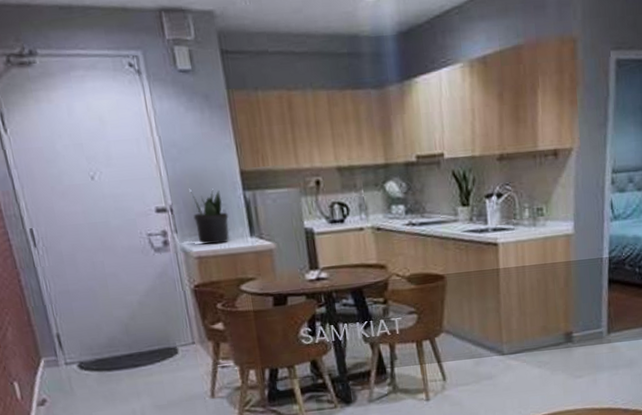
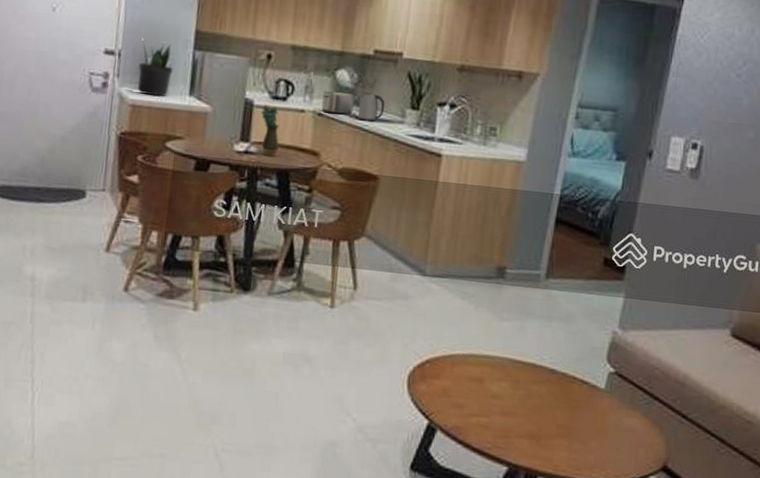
vase: none [323,229,348,279] -> present [261,103,280,157]
toaster: none [377,203,409,227] -> present [321,91,355,116]
kettle: none [412,198,437,227] -> present [357,92,385,123]

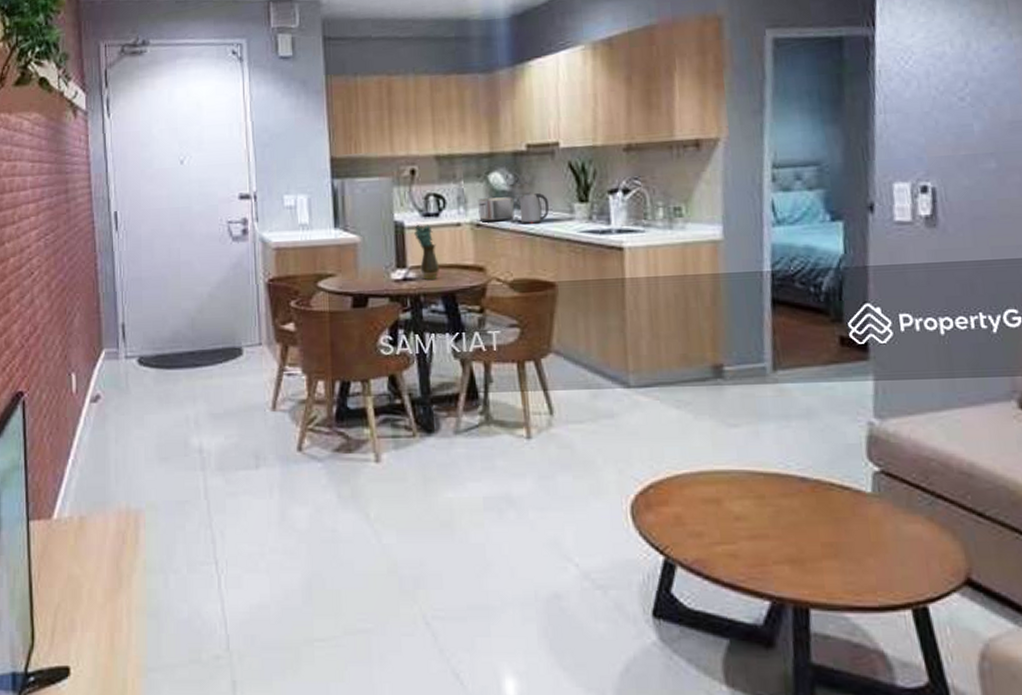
planter: present [137,41,173,97] -> none [276,177,313,235]

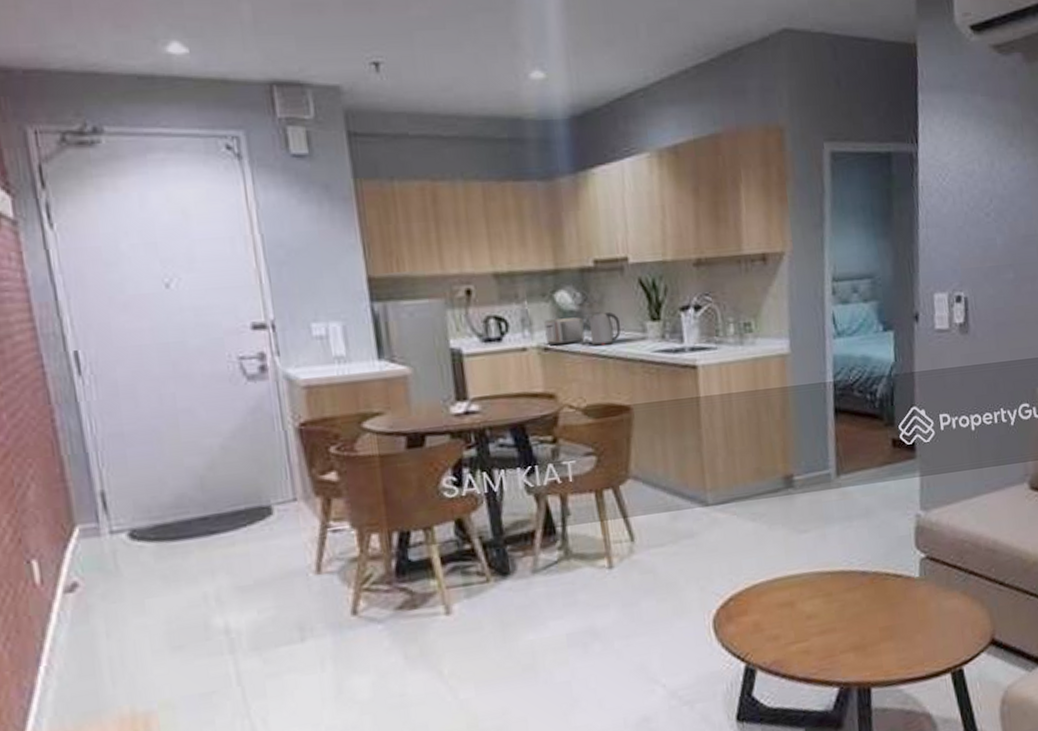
vase: present [414,223,440,281] -> none [474,349,507,413]

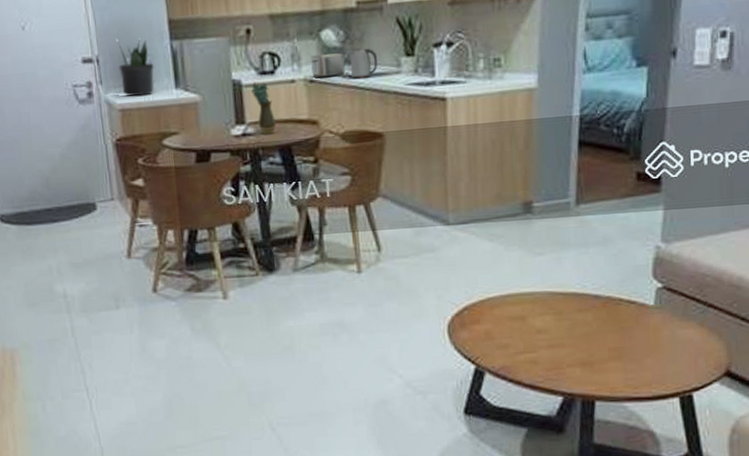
planter: none [300,301,350,370] -> present [117,40,154,97]
vase: none [474,349,507,413] -> present [251,81,277,135]

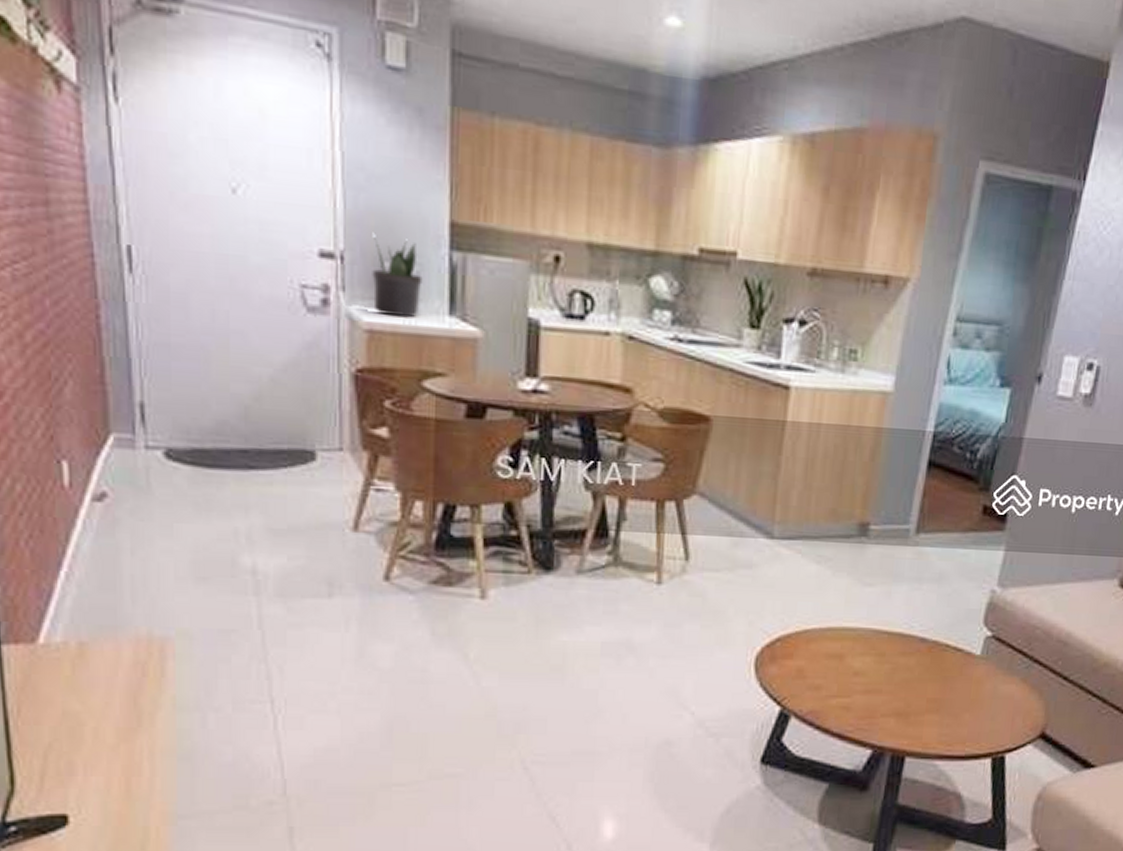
vase: present [251,81,277,135] -> none [552,324,580,397]
toaster: present [311,53,345,79] -> none [632,306,676,338]
kettle: present [349,47,377,80] -> none [680,306,715,347]

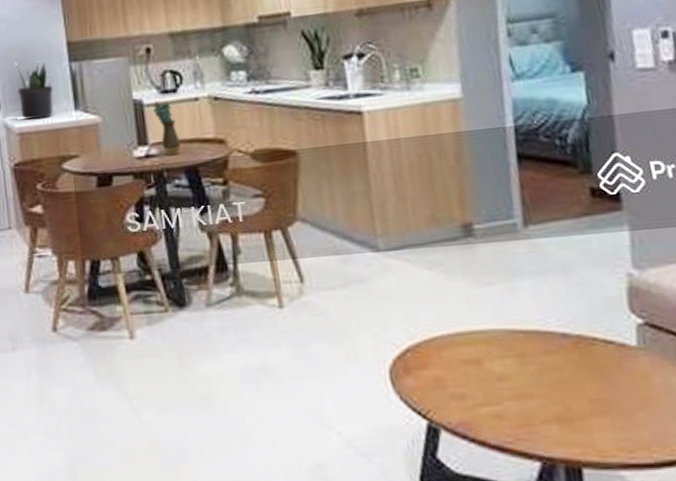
vase: none [552,324,580,397] -> present [153,100,181,156]

